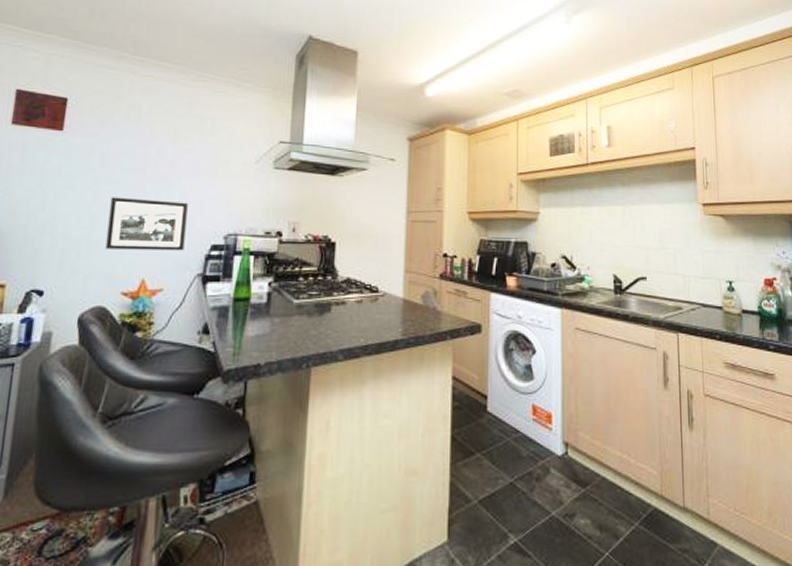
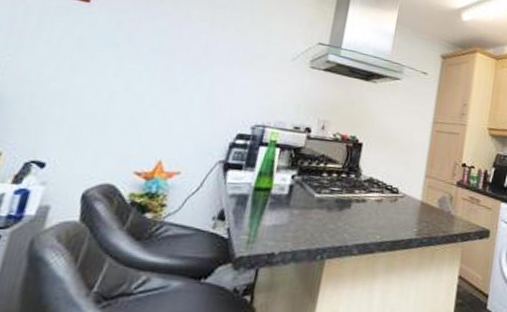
picture frame: present [105,197,188,251] -> none [122,75,218,137]

